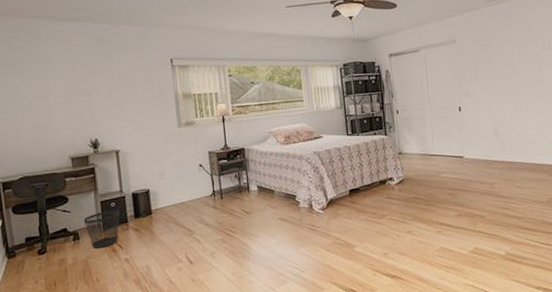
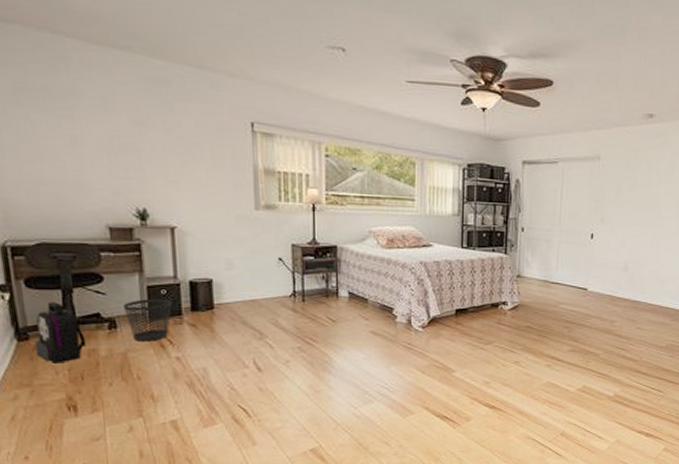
backpack: none [20,223,58,275] -> present [34,302,86,364]

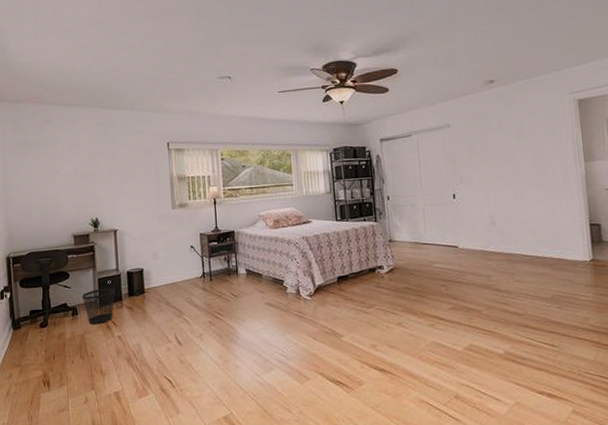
backpack: present [34,302,86,364] -> none [24,297,57,347]

